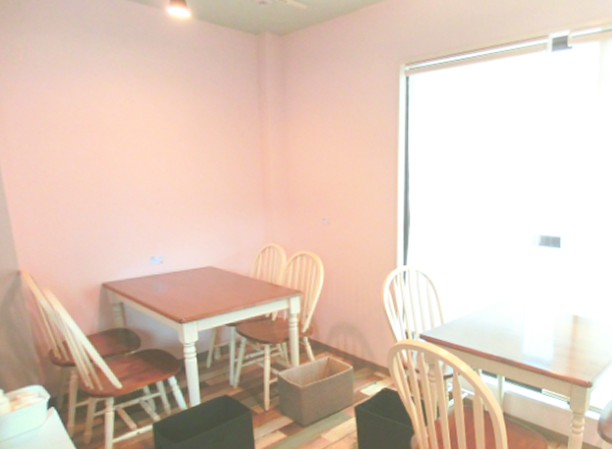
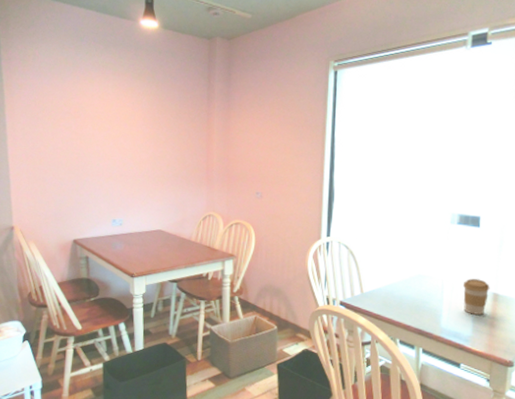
coffee cup: none [544,302,570,338] -> present [462,279,490,315]

